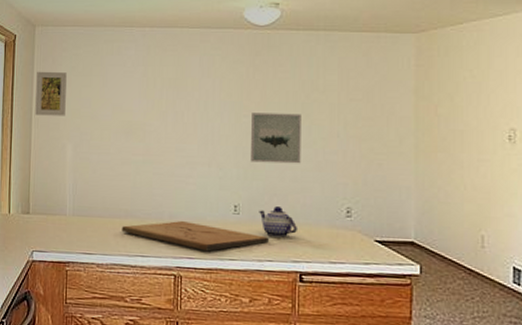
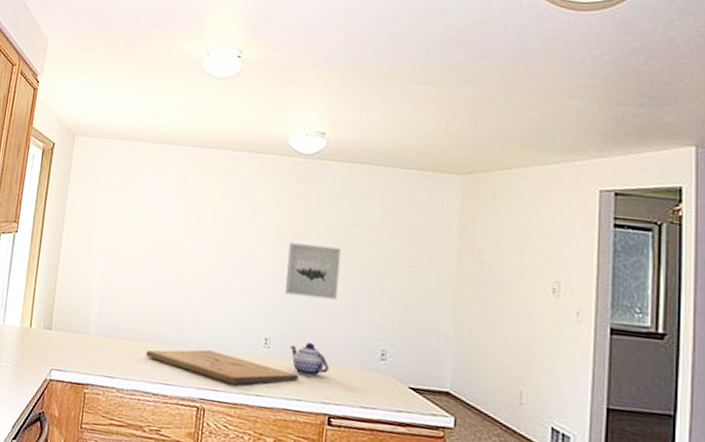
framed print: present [35,71,67,116] -> none [67,181,103,231]

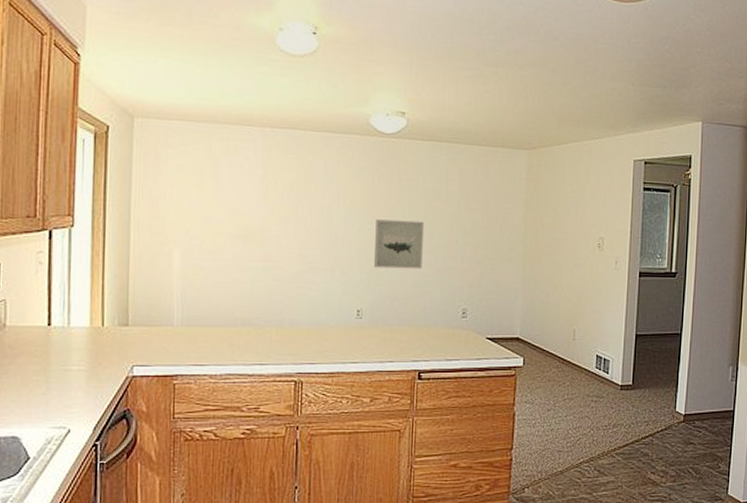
cutting board: present [146,349,299,385] -> none [238,327,390,356]
teapot: present [290,343,330,377] -> none [381,310,418,339]

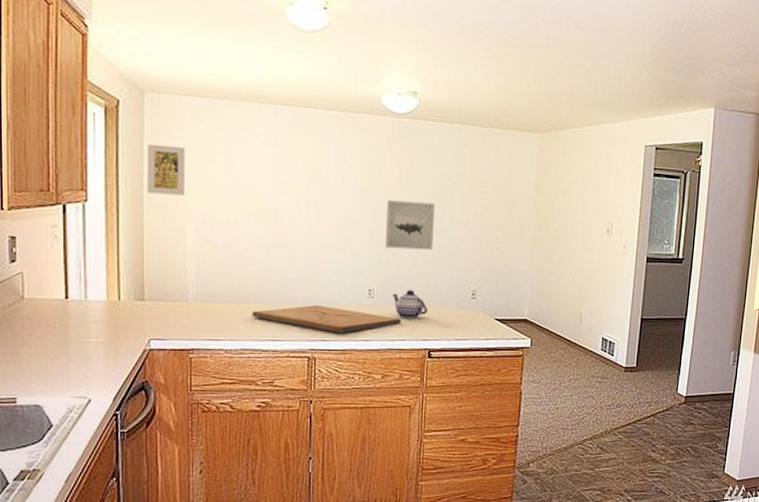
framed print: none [134,168,173,219] -> present [147,143,185,196]
cutting board: none [238,327,390,356] -> present [252,305,401,334]
teapot: none [381,310,418,339] -> present [392,290,429,319]

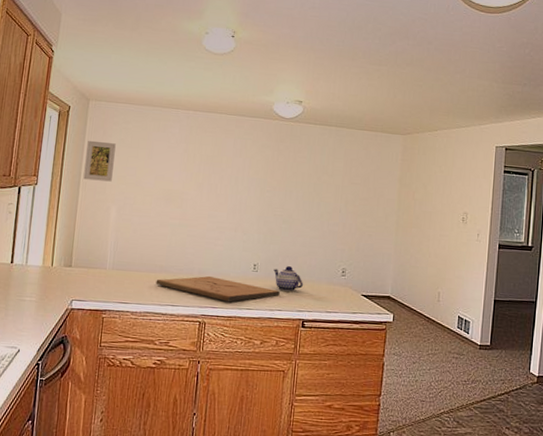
wall art: present [386,200,435,251] -> none [270,189,313,233]

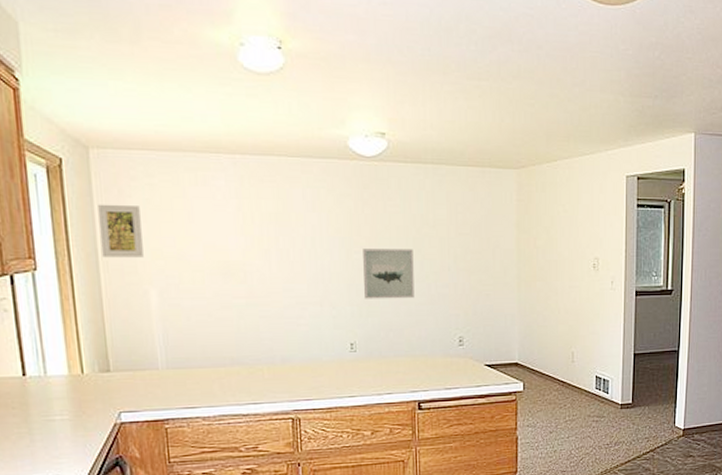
cutting board: present [156,276,280,302] -> none [228,364,387,391]
wall art: none [270,189,313,233] -> present [363,248,415,299]
teapot: present [273,266,304,292] -> none [376,341,415,371]

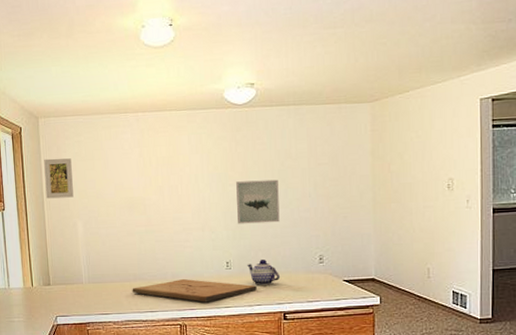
cutting board: none [228,364,387,391] -> present [132,279,257,303]
teapot: none [376,341,415,371] -> present [247,260,281,285]

